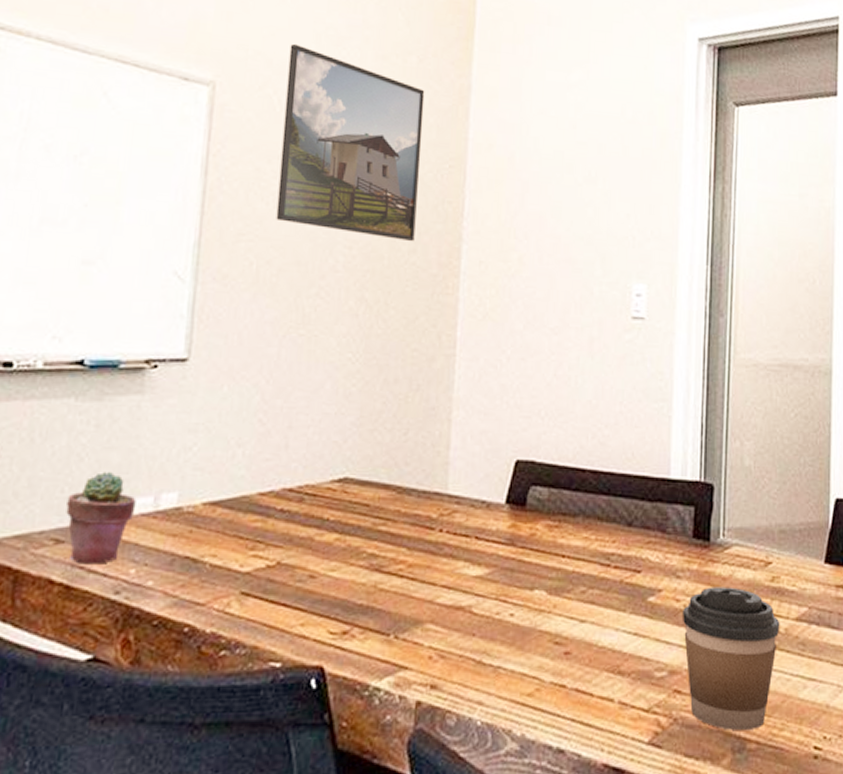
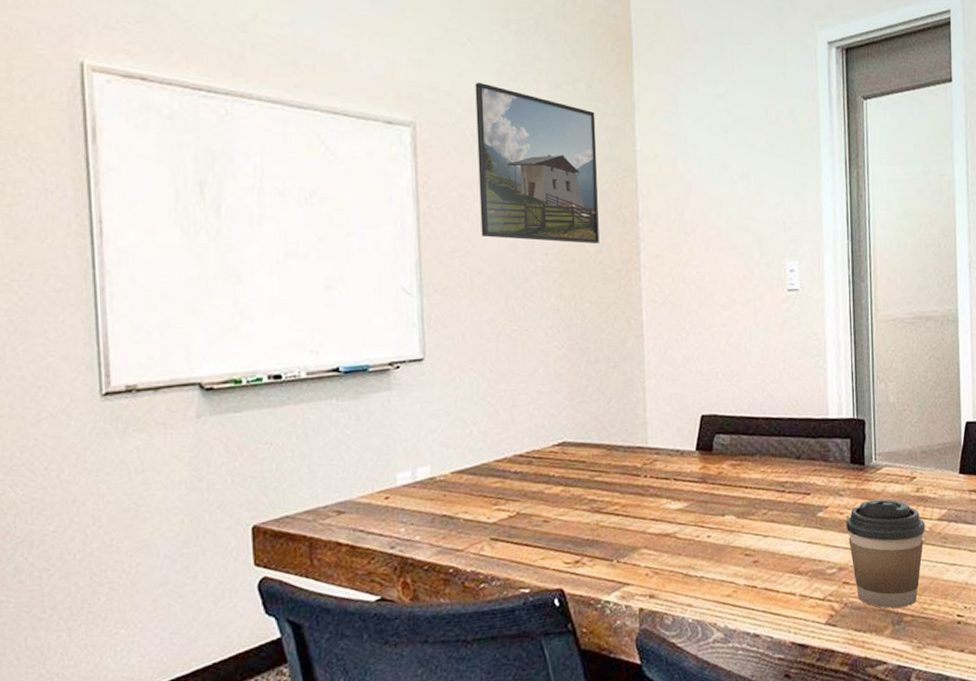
potted succulent: present [66,472,136,564] -> none [342,455,398,528]

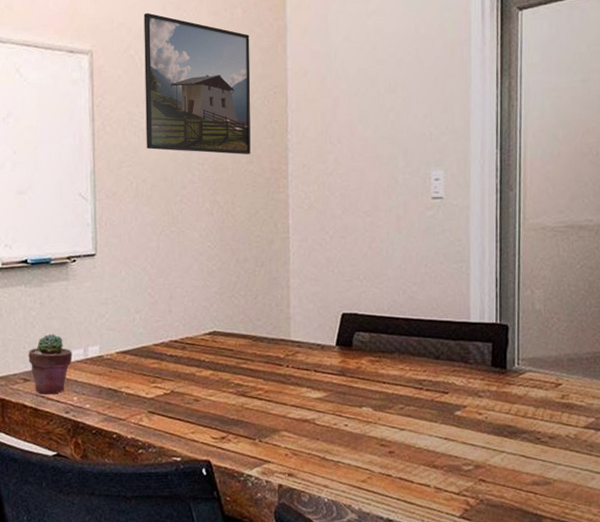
potted succulent: none [342,455,398,528] -> present [28,334,73,395]
coffee cup: present [846,499,926,609] -> none [485,403,570,510]

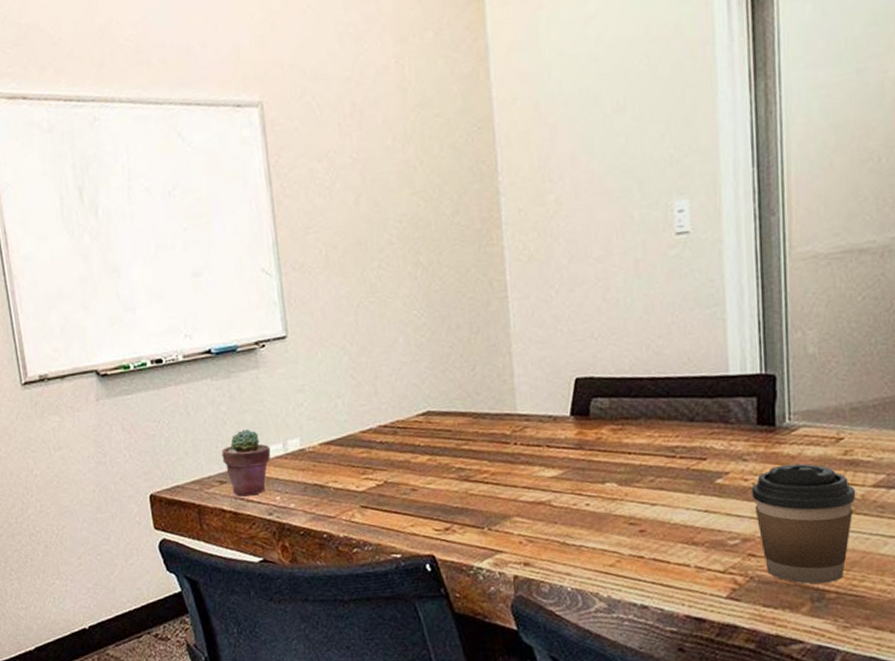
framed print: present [143,12,251,155] -> none [318,49,456,211]
coffee cup: none [485,403,570,510] -> present [752,463,856,584]

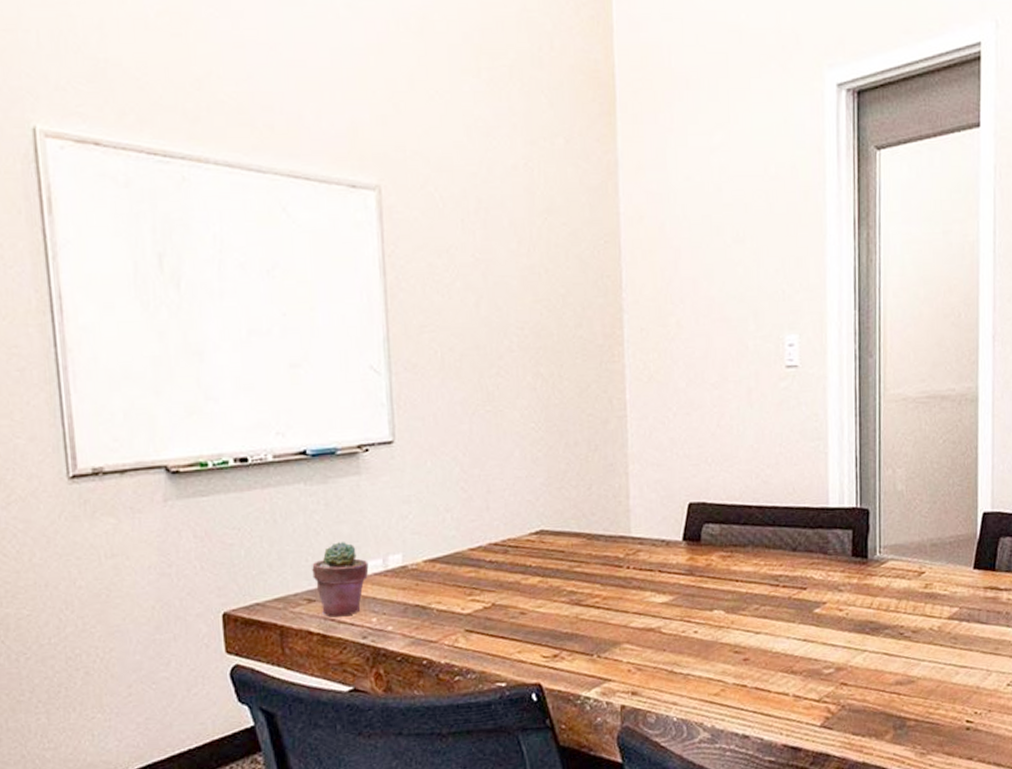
coffee cup: present [752,463,856,584] -> none [846,595,934,712]

